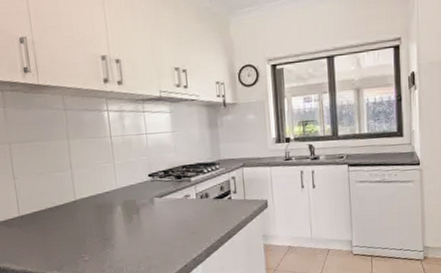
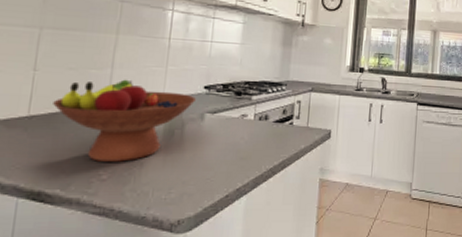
fruit bowl: none [34,177,144,247] -> present [53,79,196,162]

